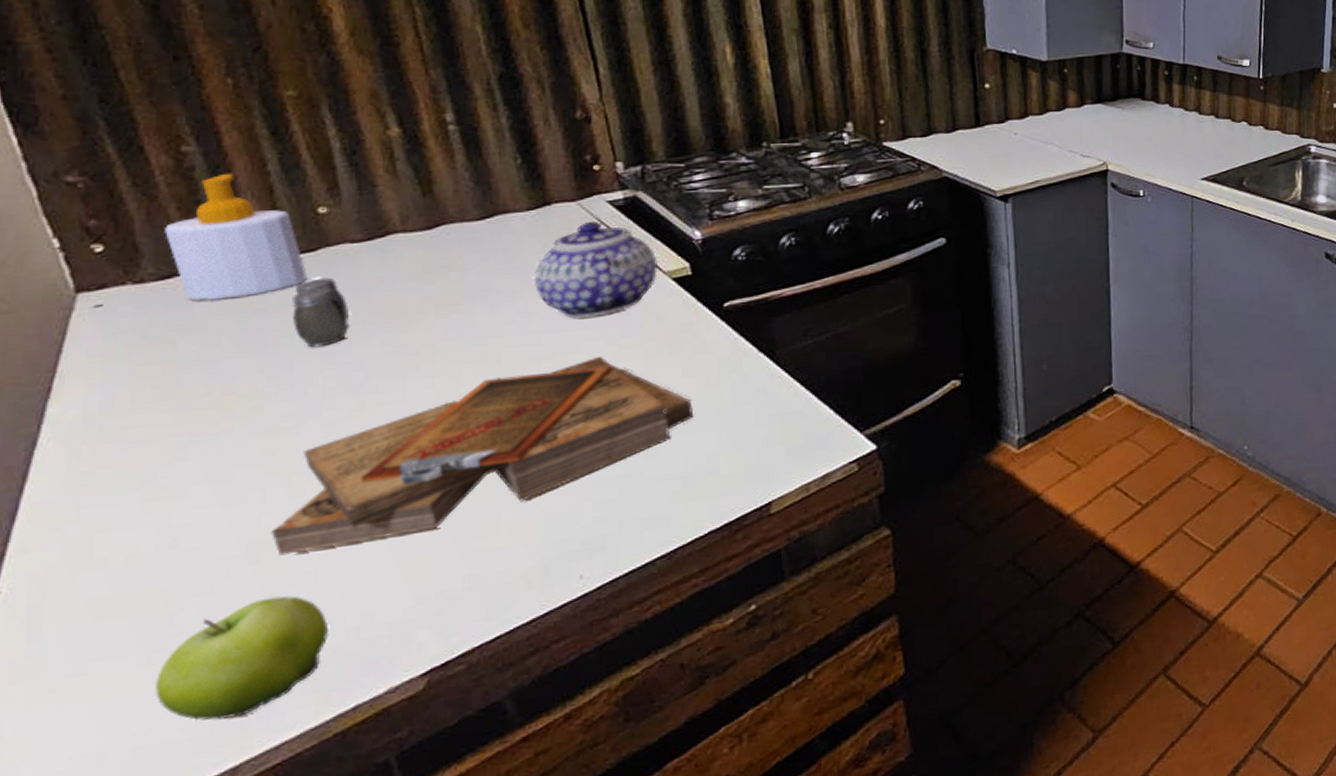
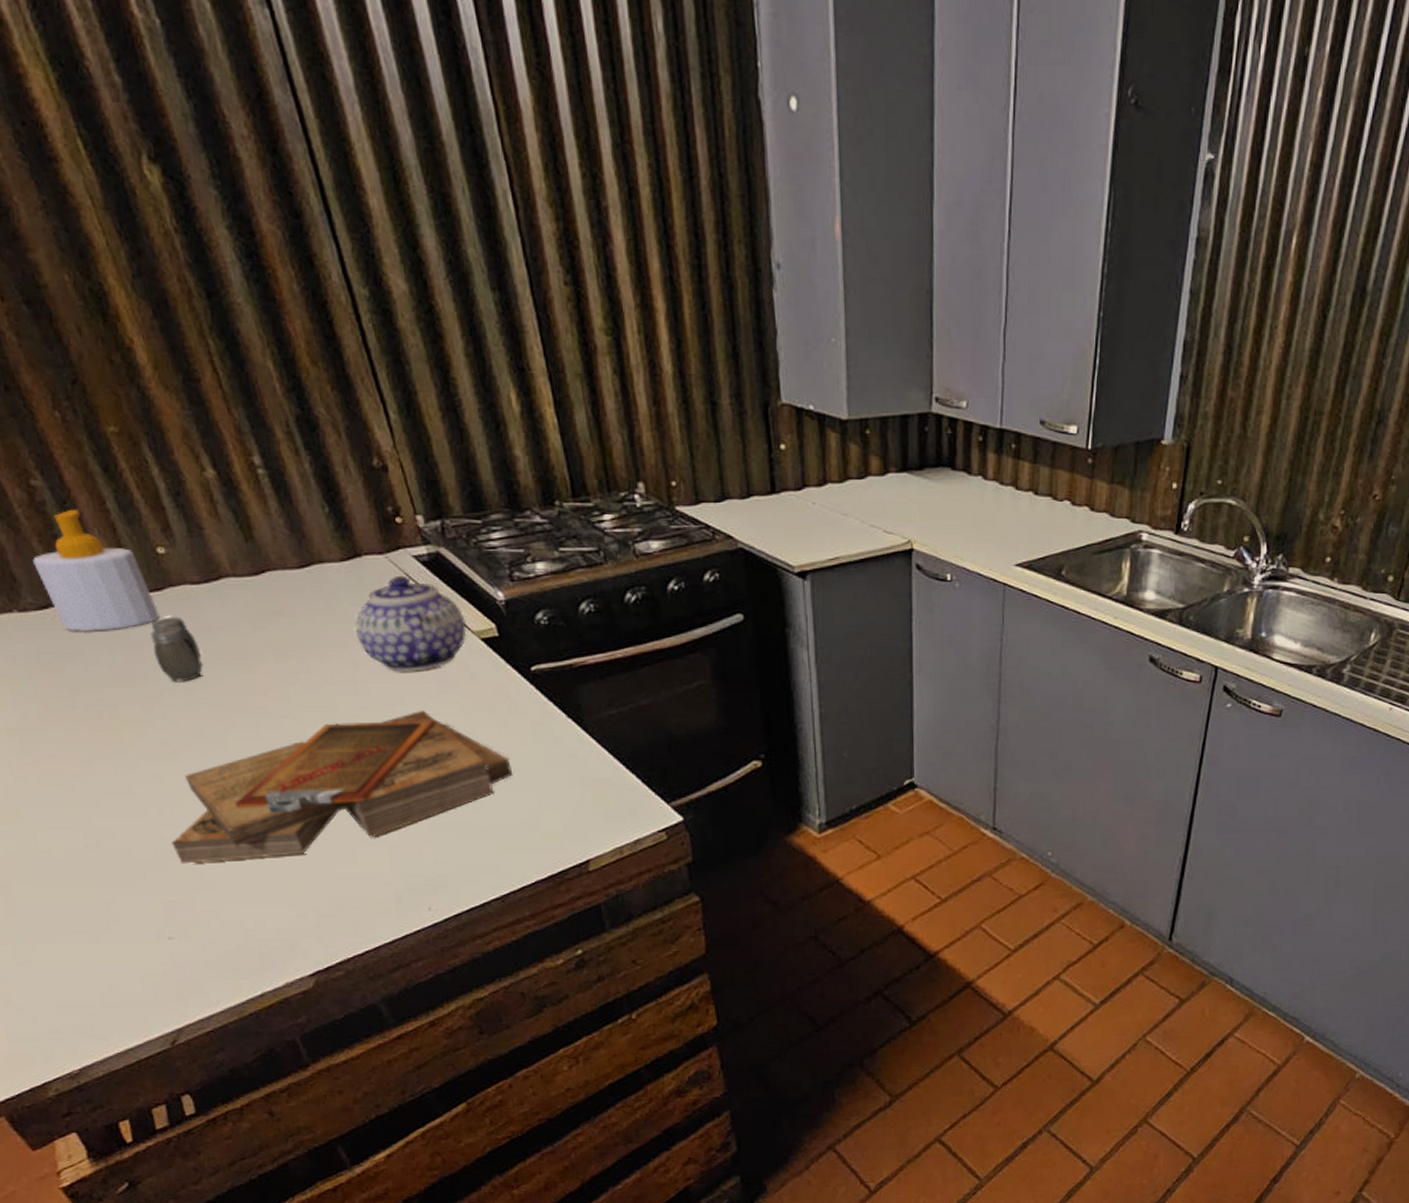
fruit: present [156,595,328,721] -> none [107,897,231,991]

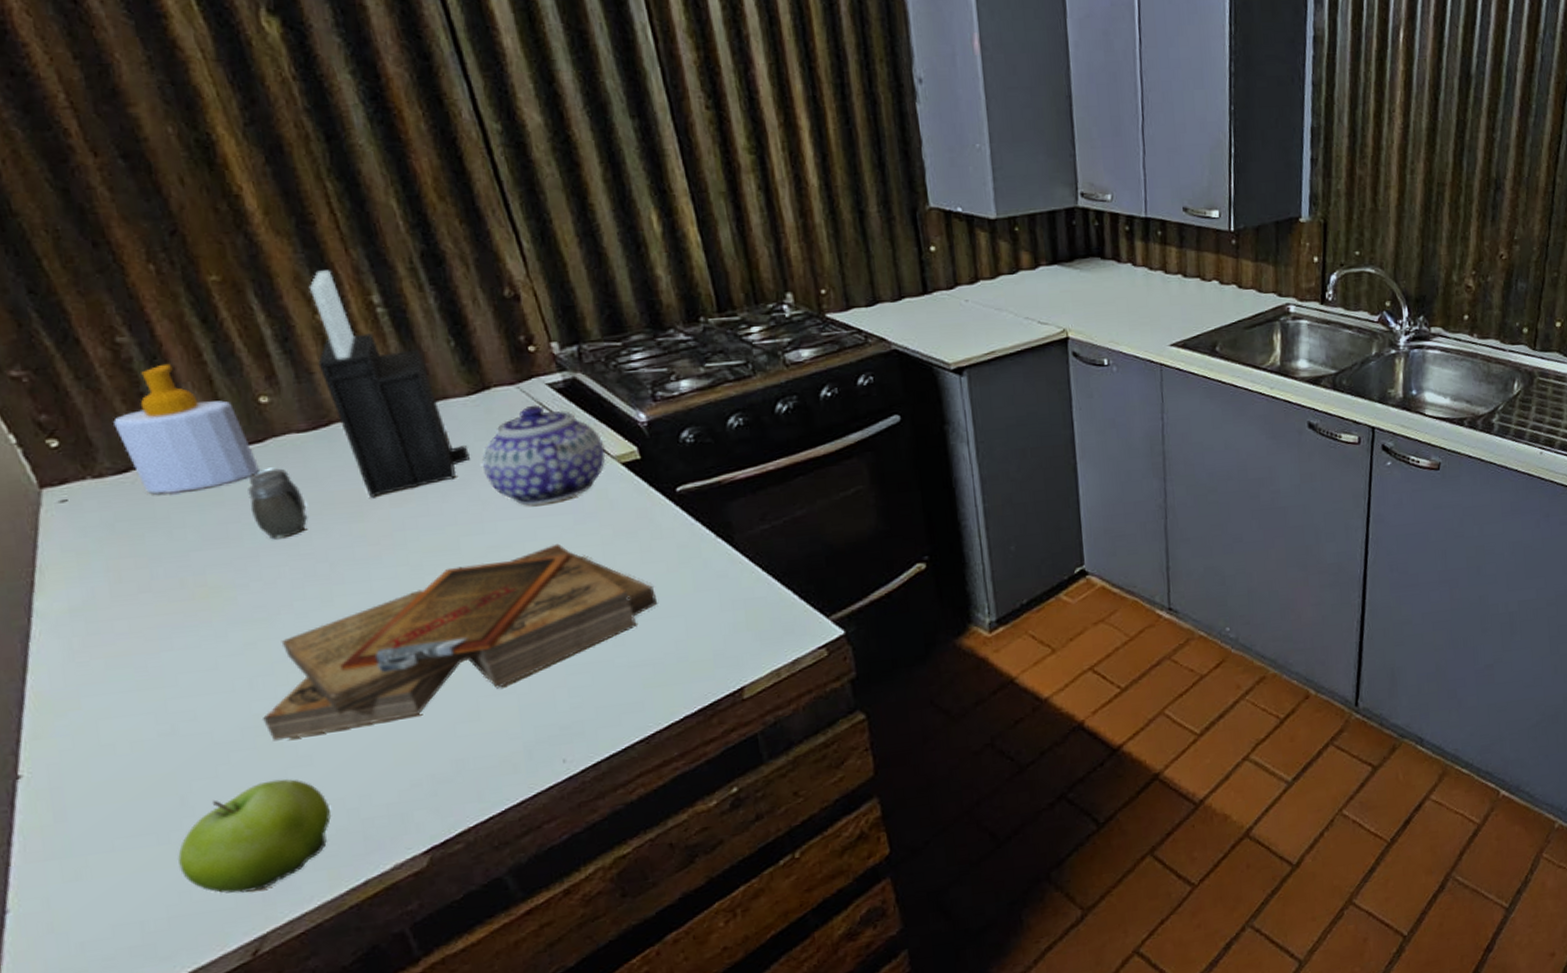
fruit: none [107,897,231,991] -> present [178,778,331,894]
knife block: none [196,428,344,651] -> present [308,270,470,497]

